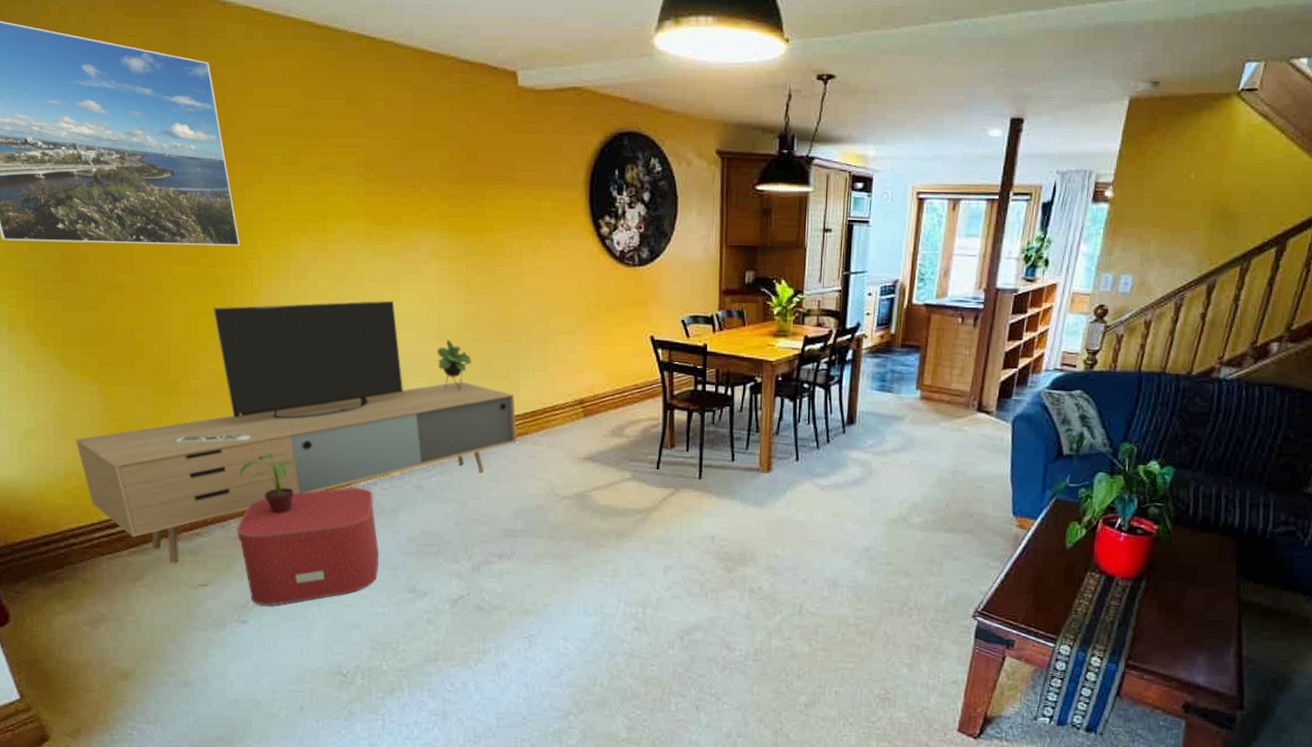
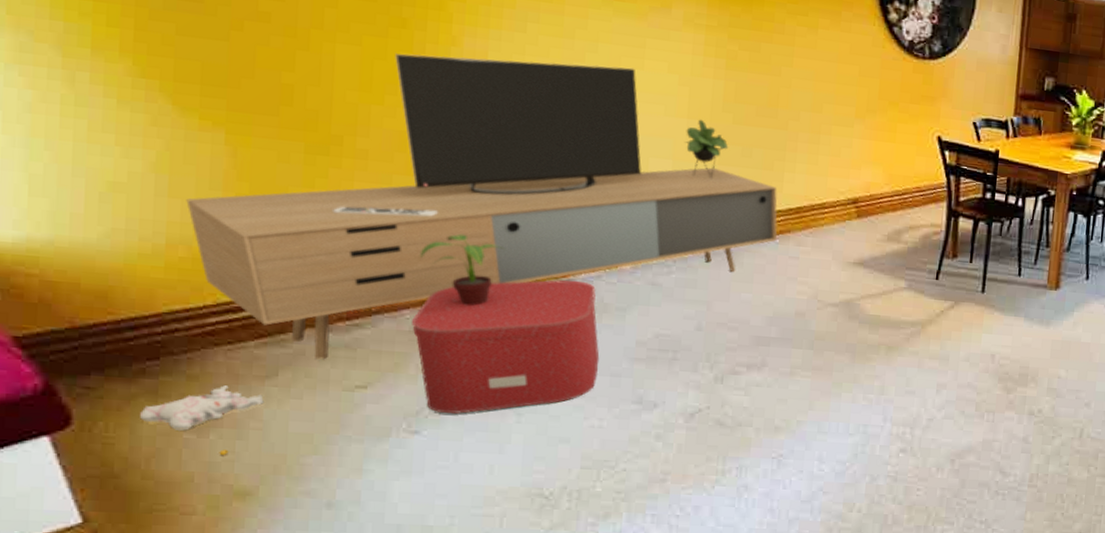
plush toy: none [53,587,136,643] -> present [140,385,264,455]

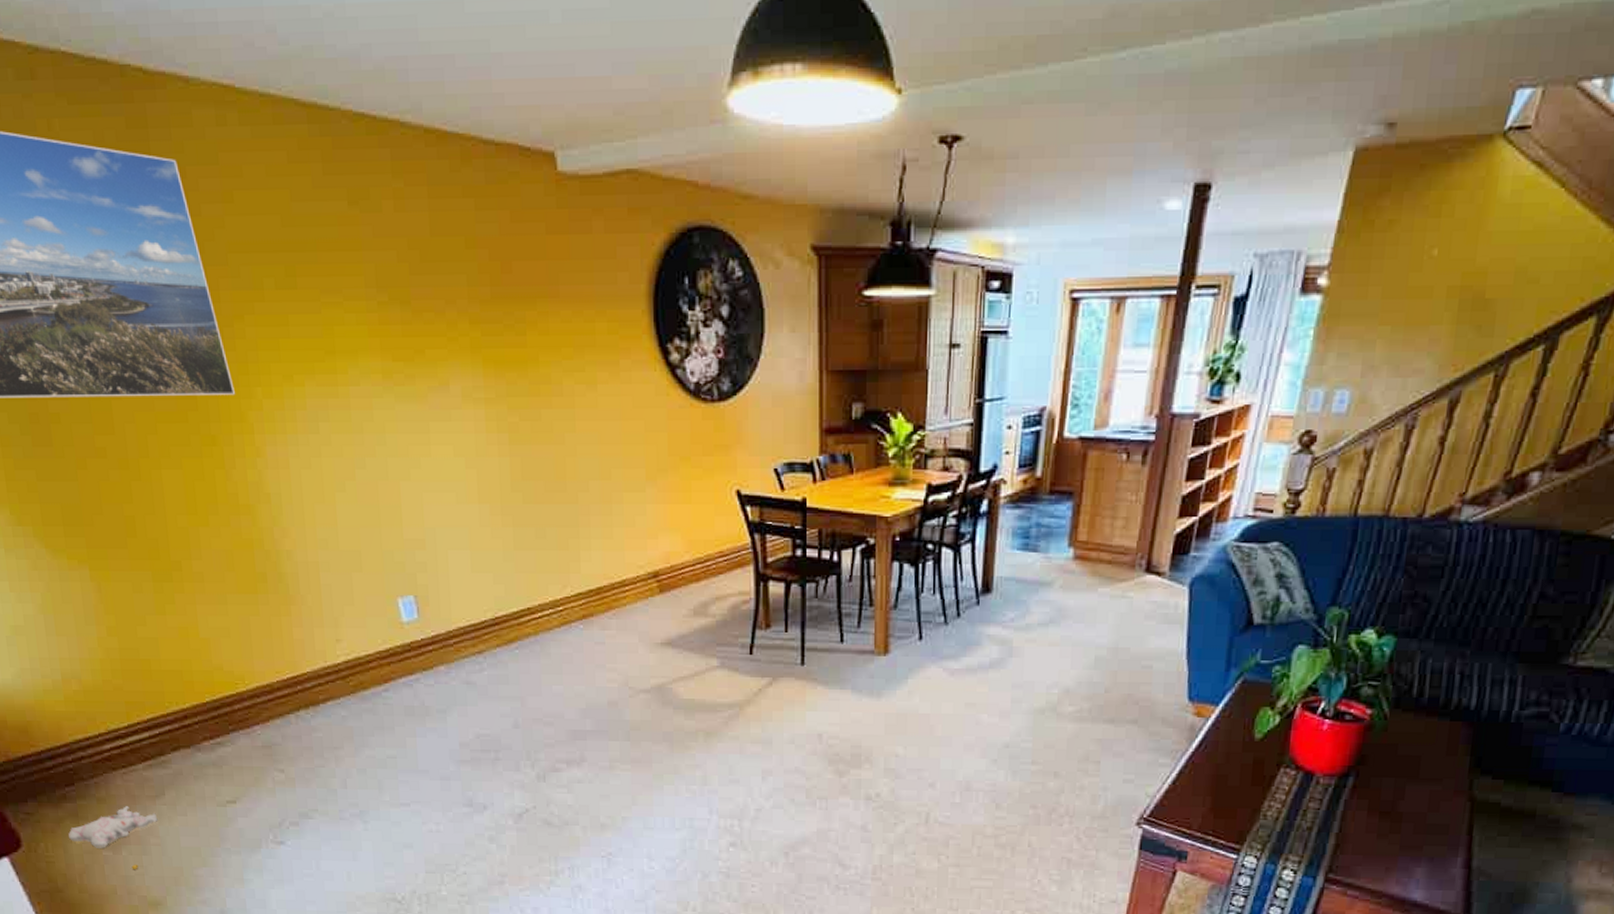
media console: present [186,54,778,360] -> none [70,456,581,778]
storage box: present [412,280,600,414] -> none [263,685,430,824]
potted plant: present [419,234,506,306] -> none [260,648,332,717]

